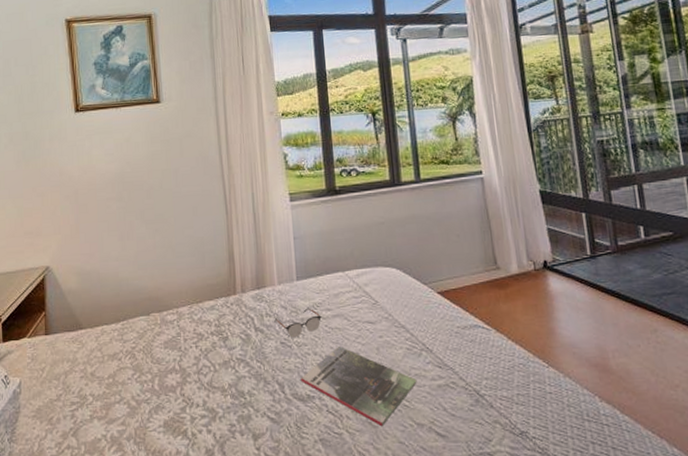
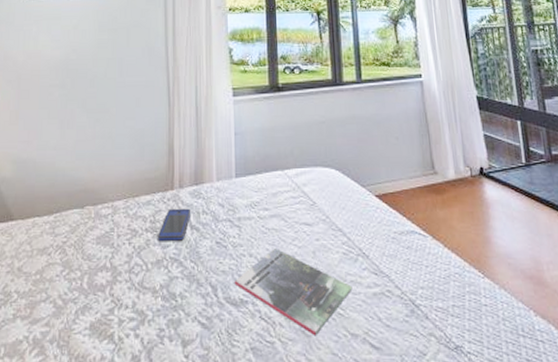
mobile phone: none [223,311,255,345] -> present [158,208,191,242]
eyeglasses: present [274,308,322,338] -> none [211,206,259,238]

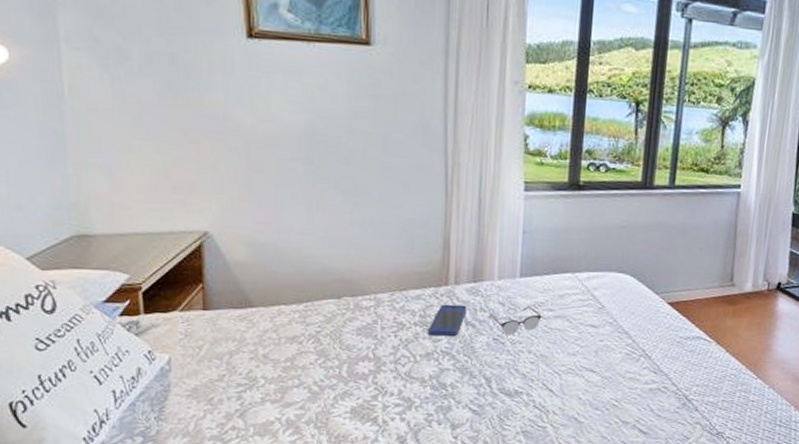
eyeglasses: none [211,206,259,238] -> present [489,306,542,335]
magazine: present [234,249,353,336] -> none [510,347,630,423]

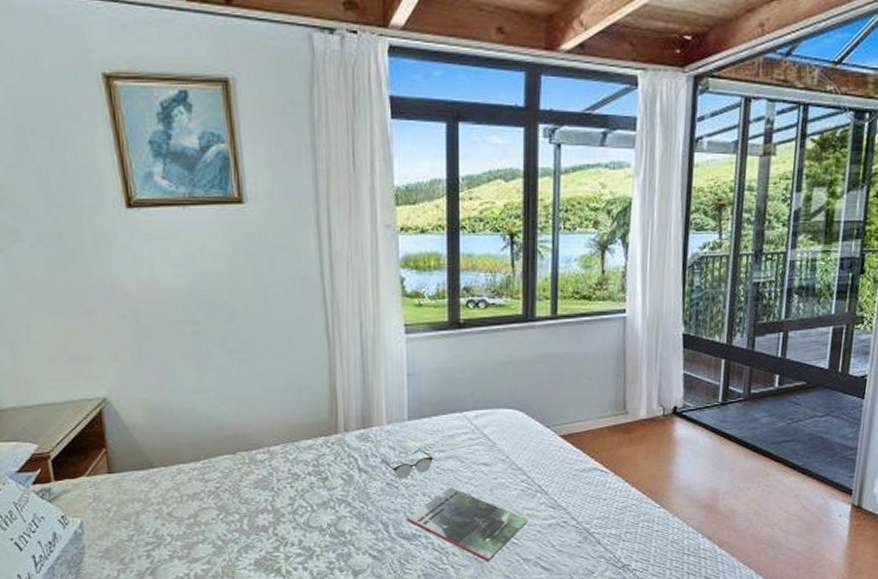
mobile phone: present [428,304,468,337] -> none [323,452,359,485]
magazine: none [510,347,630,423] -> present [406,488,528,562]

